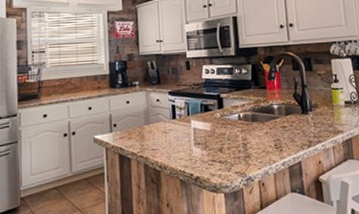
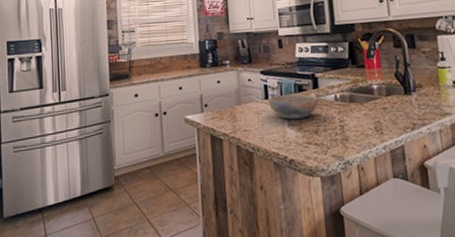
bowl: none [175,114,224,138] -> present [267,94,319,119]

